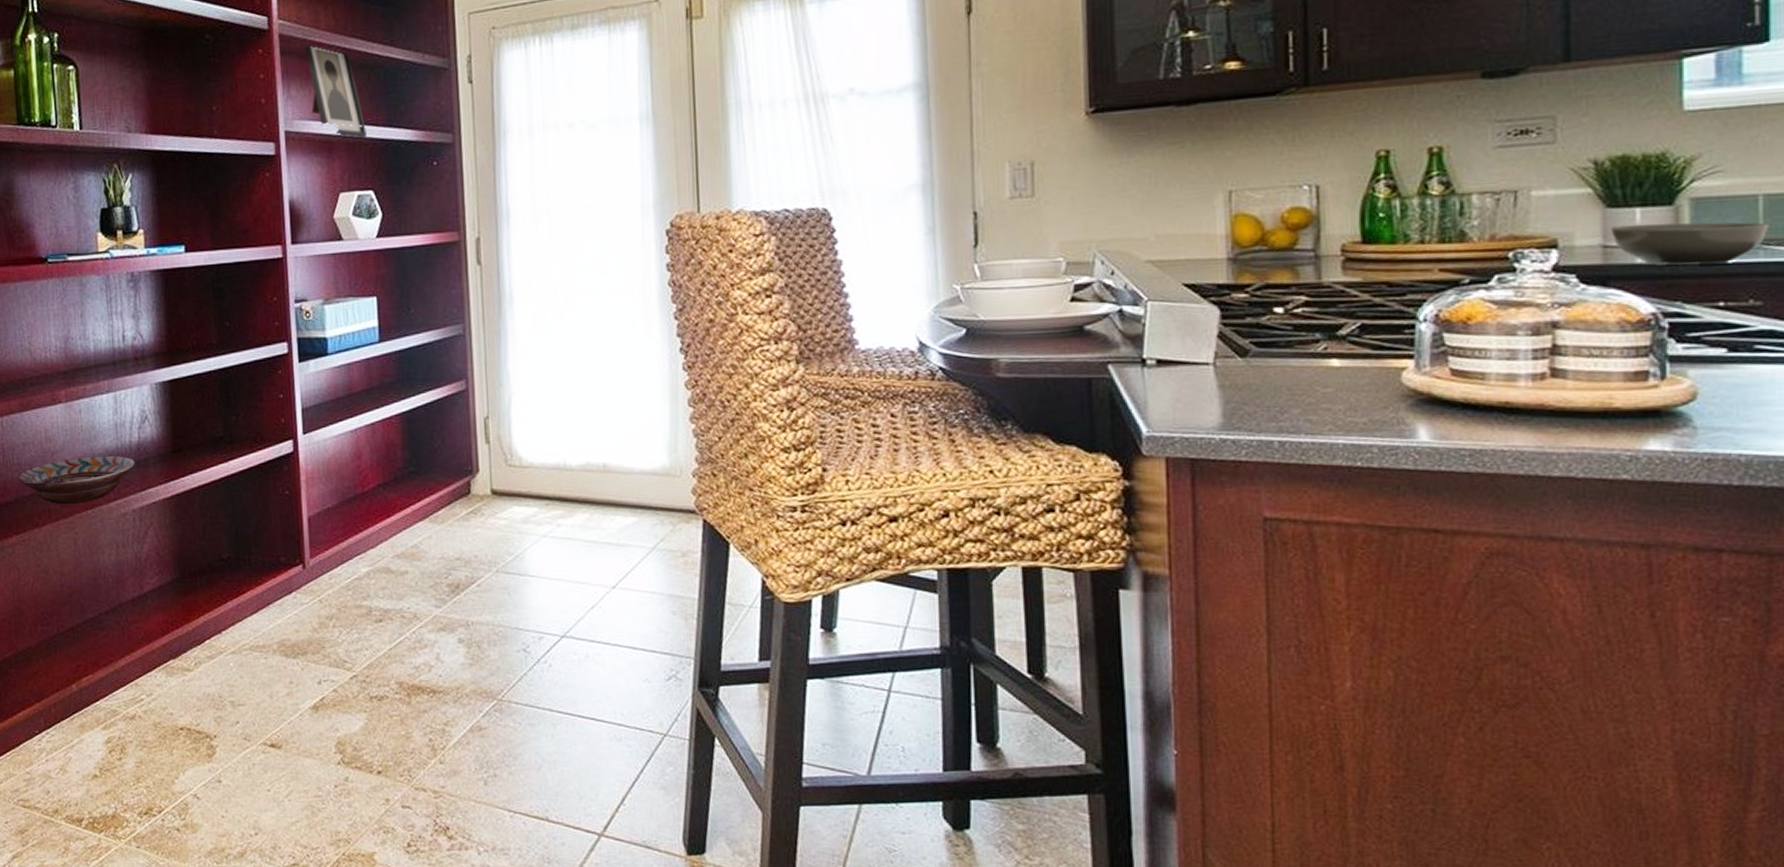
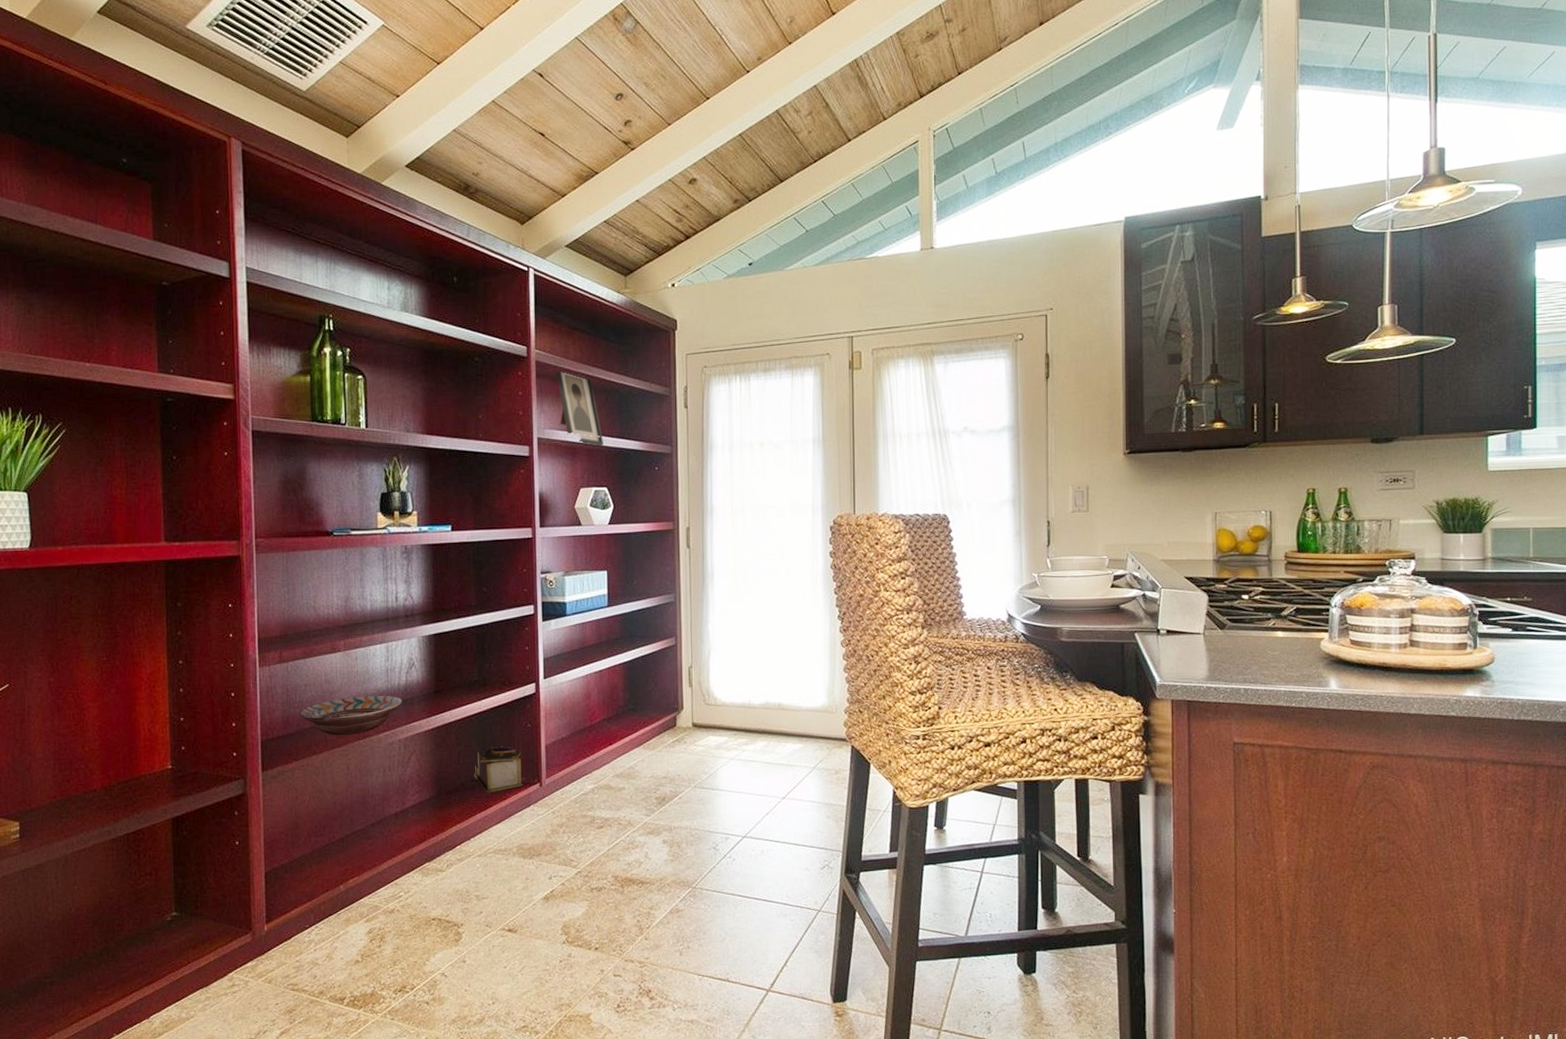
decorative box: none [223,517,282,577] -> present [474,745,523,794]
bowl: present [1610,222,1769,266] -> none [1445,544,1535,573]

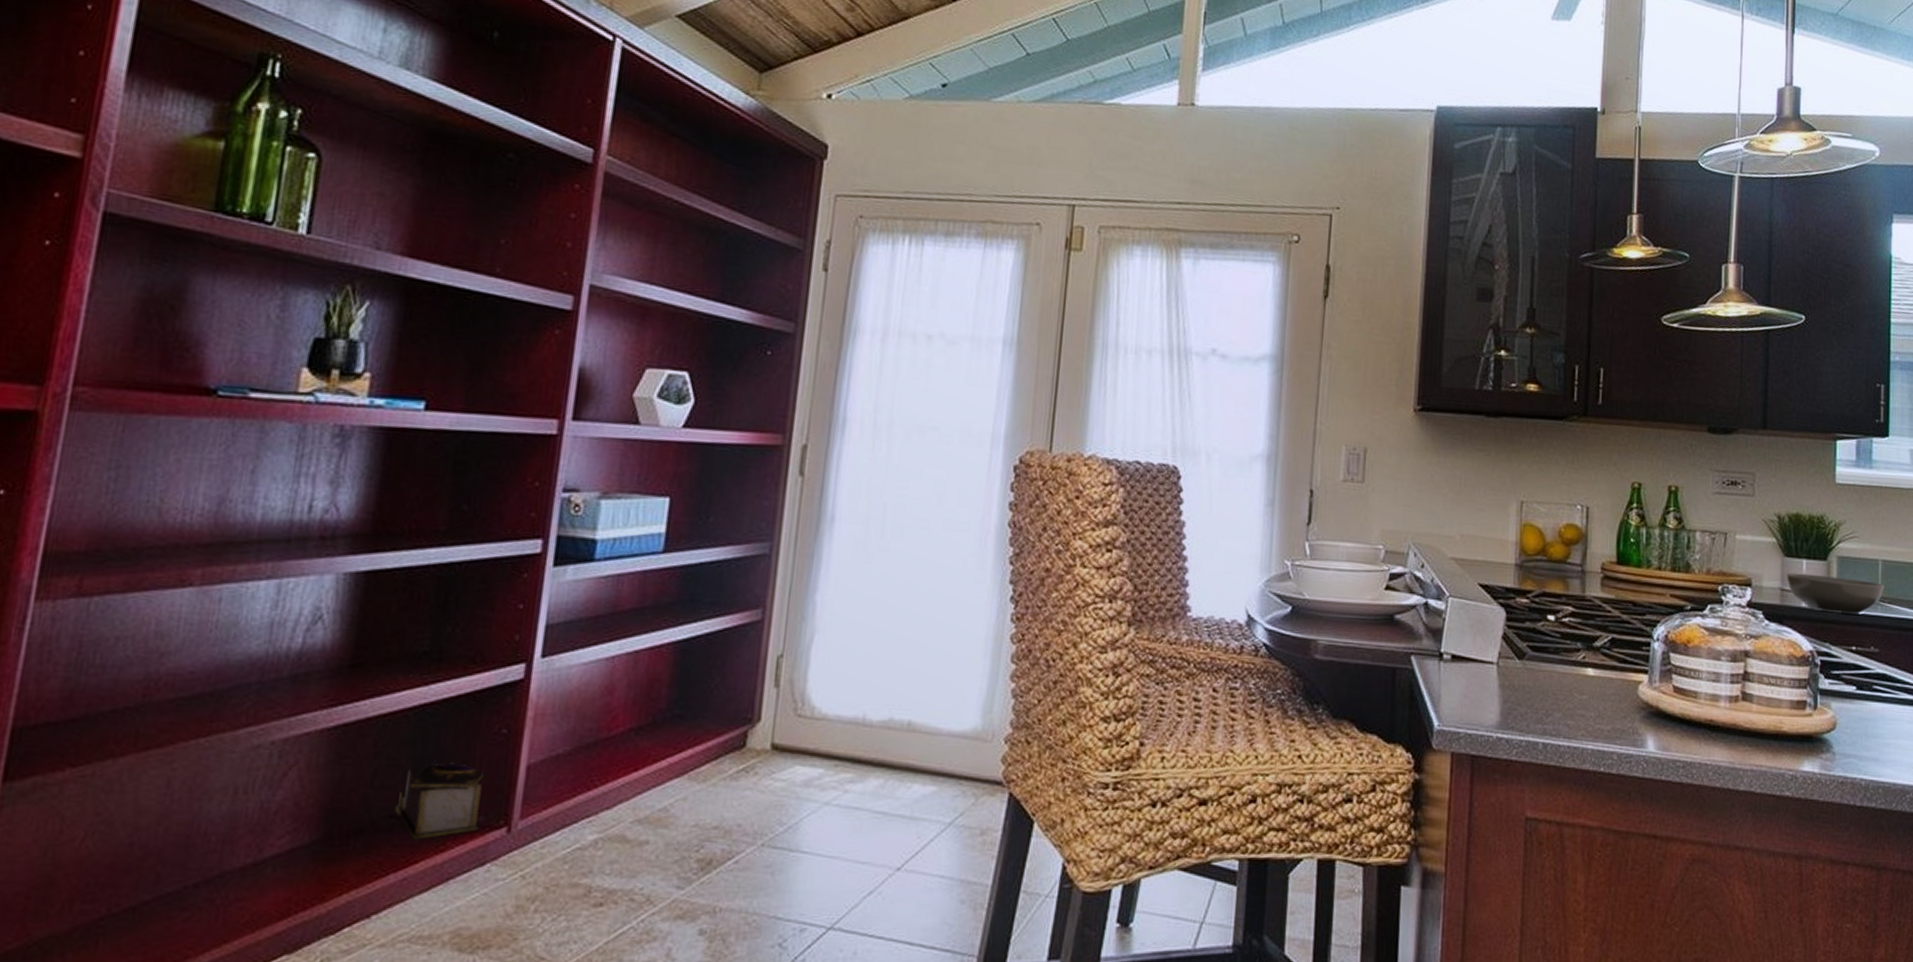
decorative bowl: present [298,695,402,735] -> none [93,663,290,728]
picture frame: present [555,369,603,446] -> none [628,188,693,310]
bowl: none [1445,544,1535,573] -> present [1786,572,1884,615]

